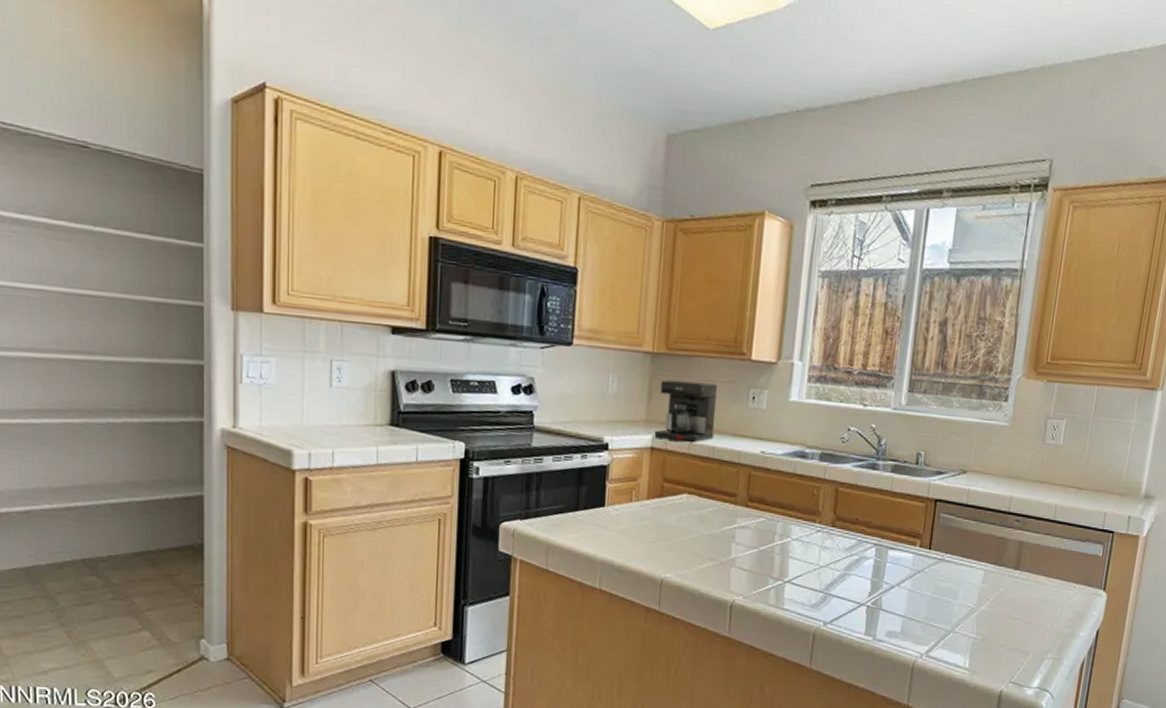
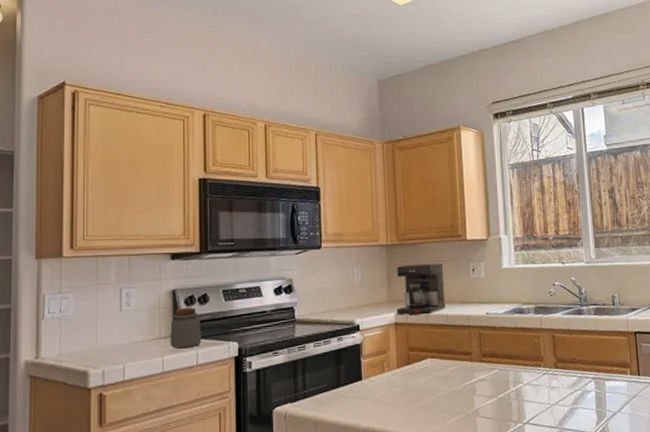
jar: none [387,393,424,441] -> present [170,307,202,349]

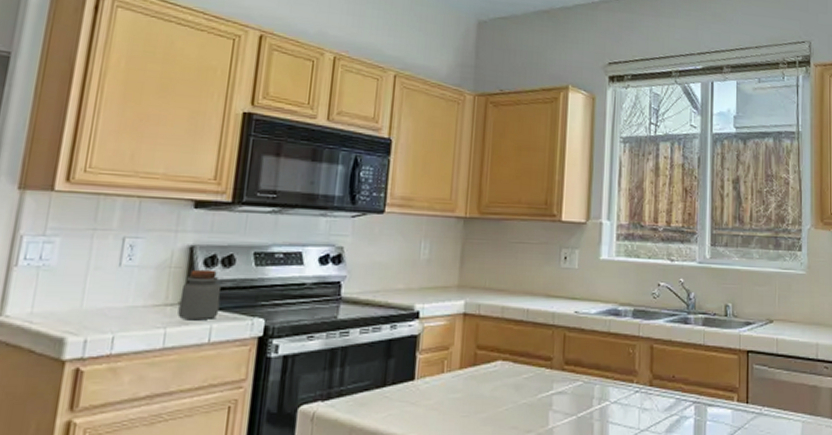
coffee maker: present [396,263,446,315] -> none [467,243,530,307]

